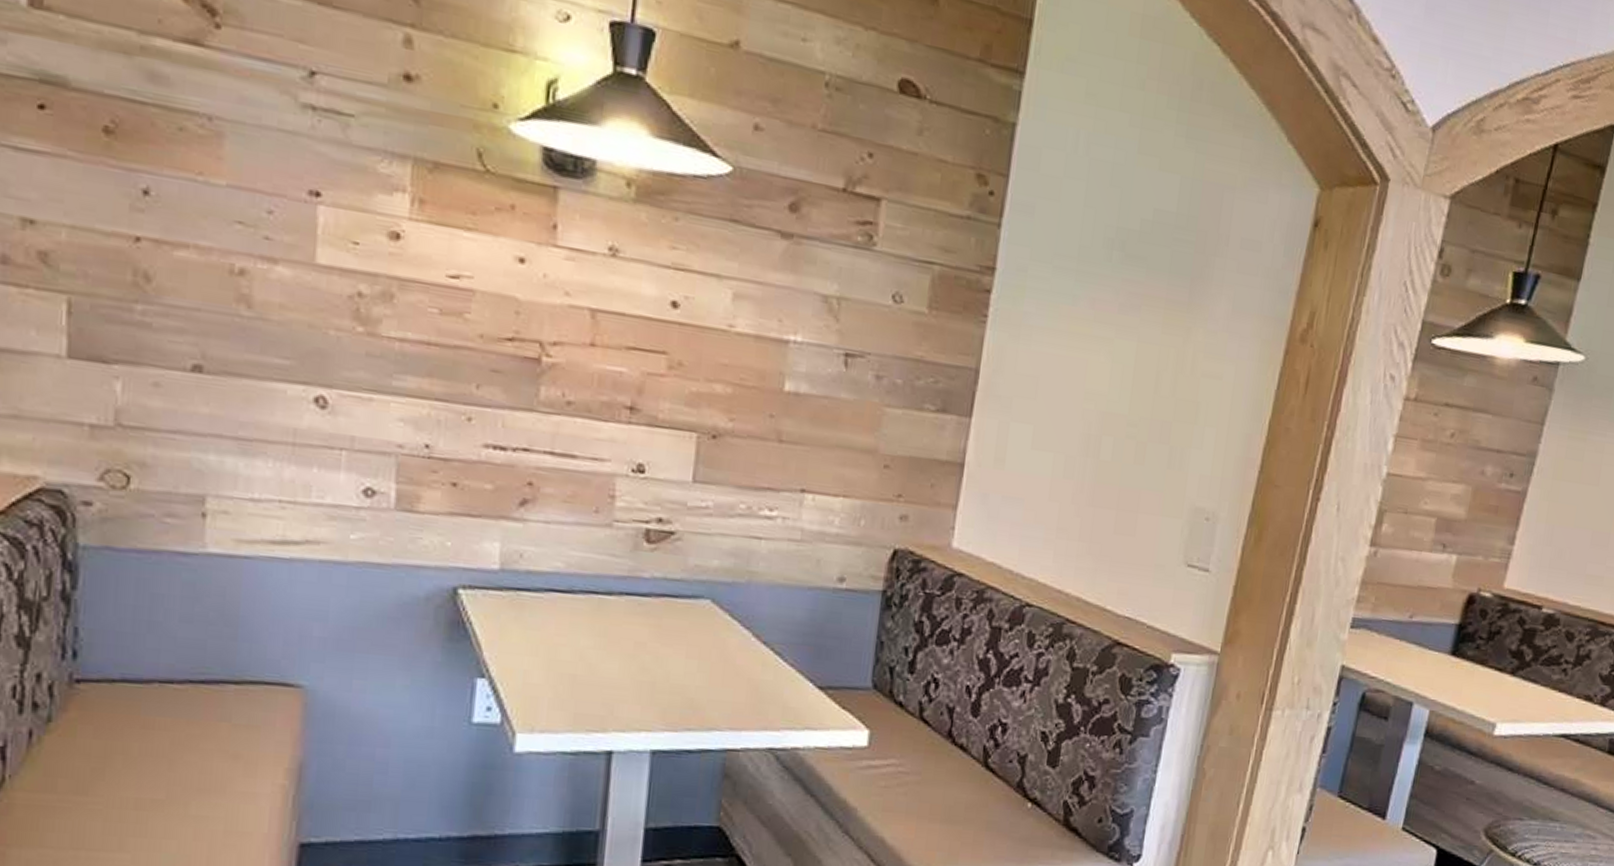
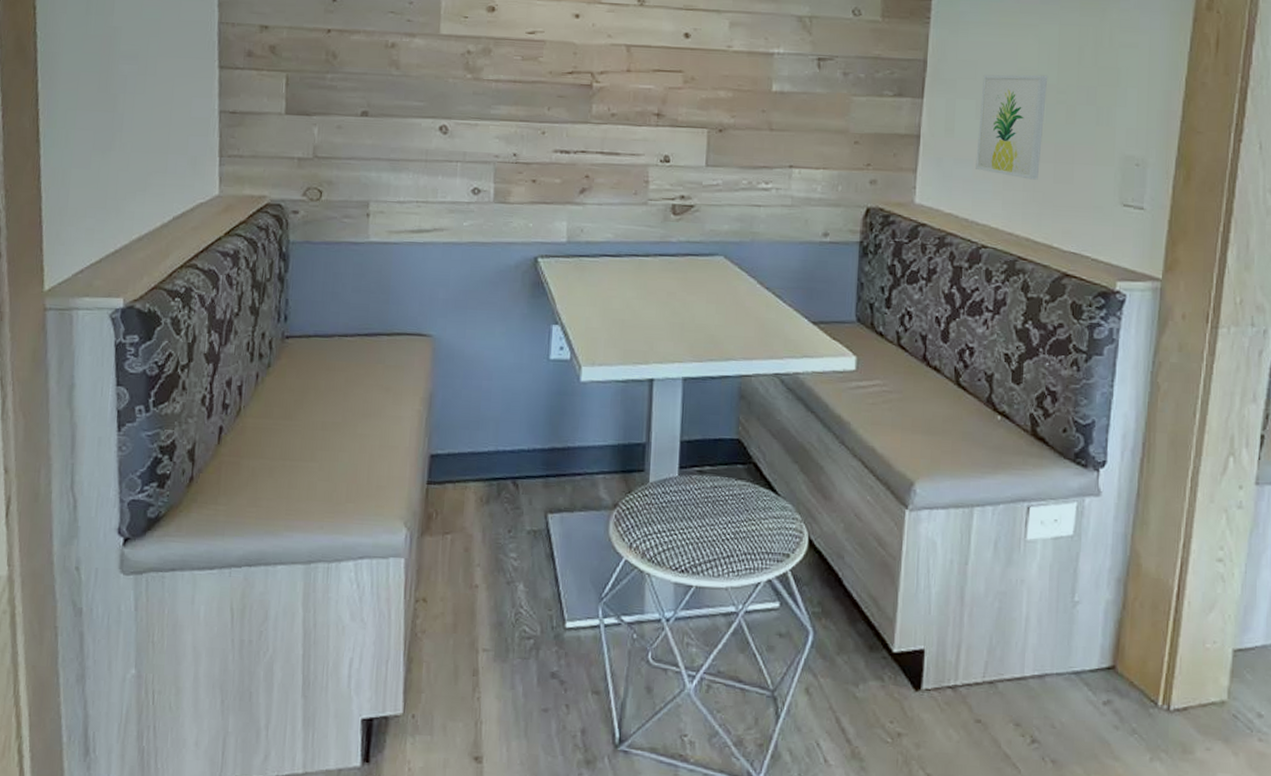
wall art: none [1026,394,1119,529] -> present [975,74,1048,180]

